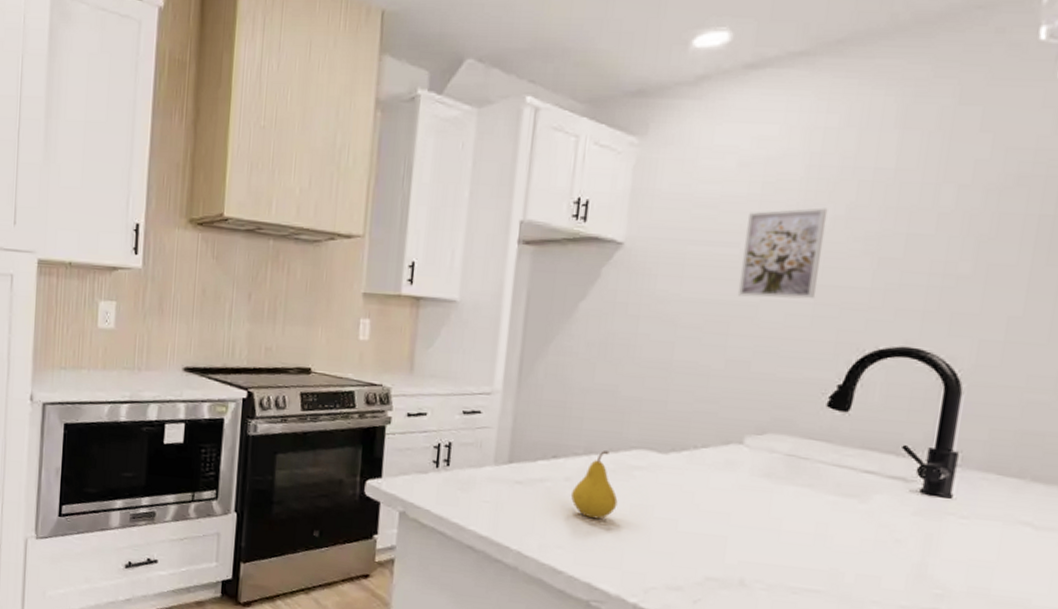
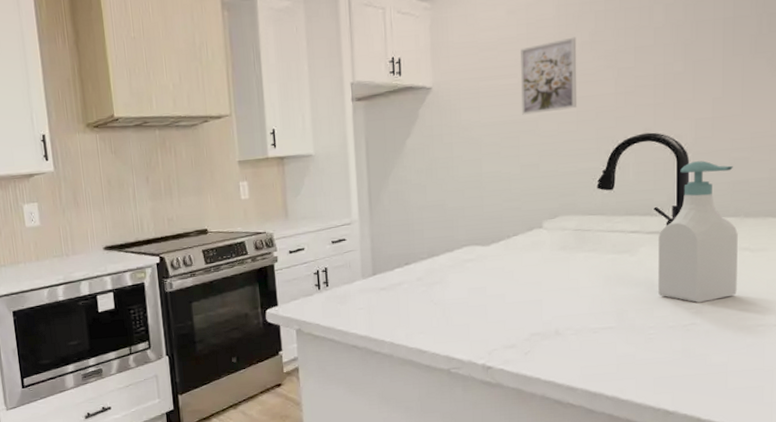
fruit: present [571,451,618,519] -> none [424,252,459,306]
soap bottle: none [891,395,1025,584] -> present [658,161,738,303]

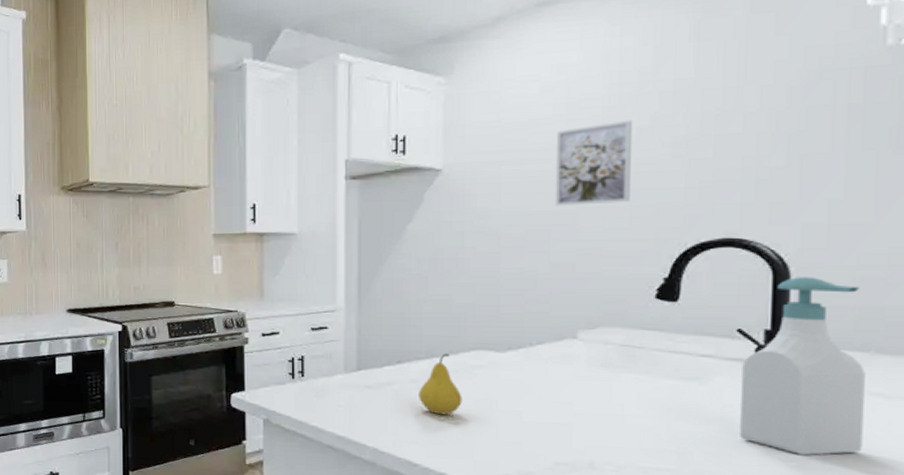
fruit: none [424,252,459,306] -> present [419,354,463,415]

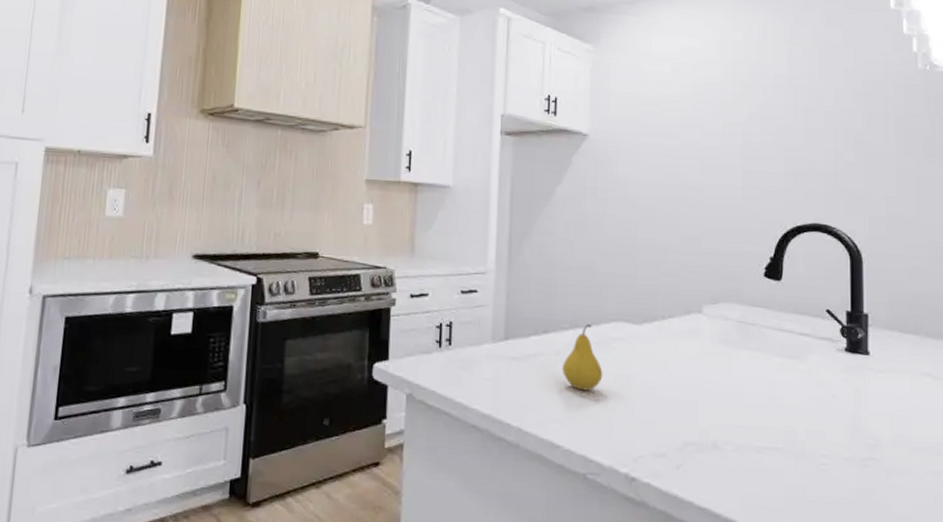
wall art: present [554,120,633,206] -> none [683,106,744,183]
soap bottle: present [740,277,865,455] -> none [831,263,920,433]

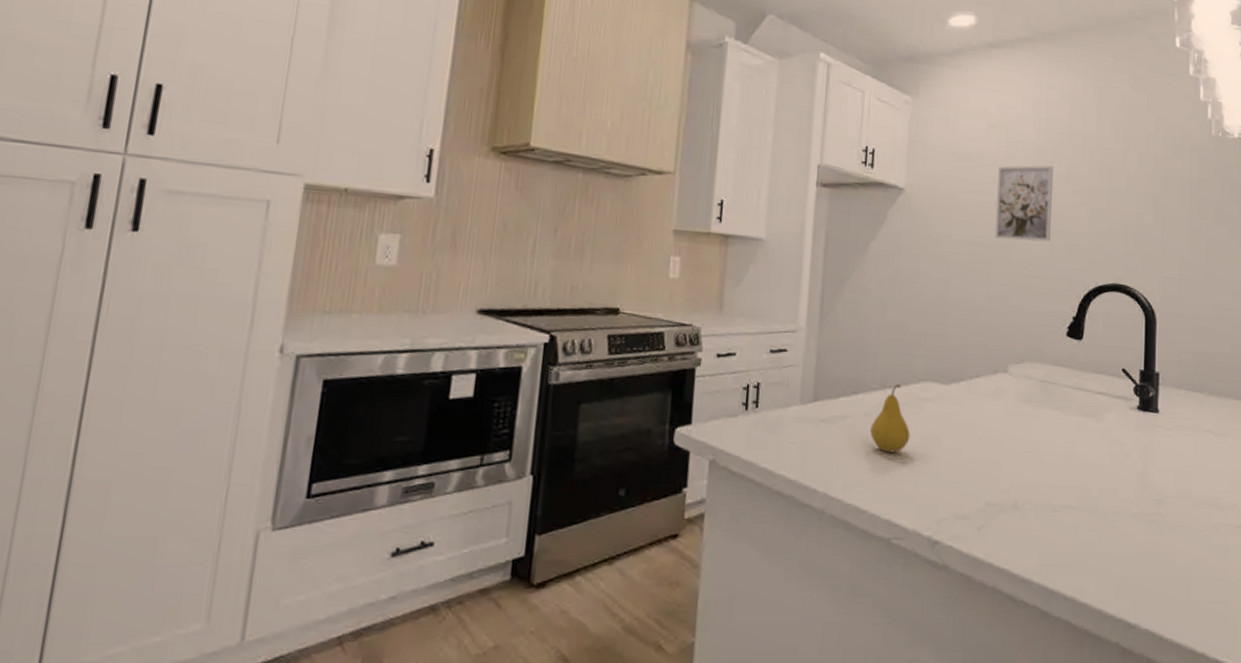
wall art: none [683,106,744,183] -> present [994,165,1054,242]

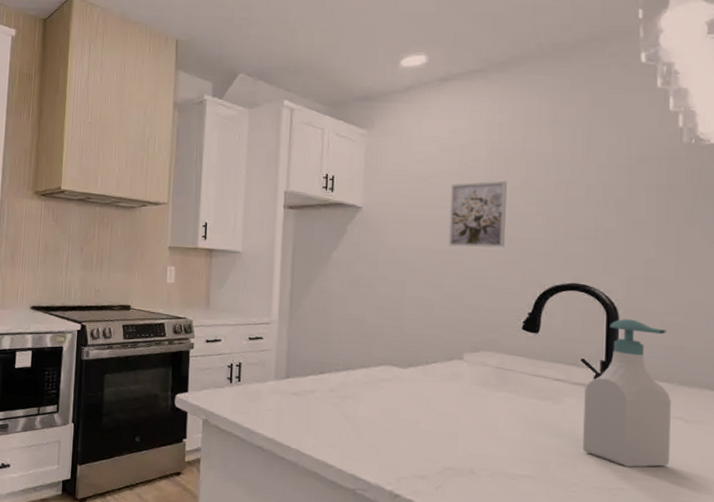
fruit: present [870,384,910,453] -> none [336,367,372,422]
soap bottle: none [1123,323,1202,488] -> present [583,319,671,467]

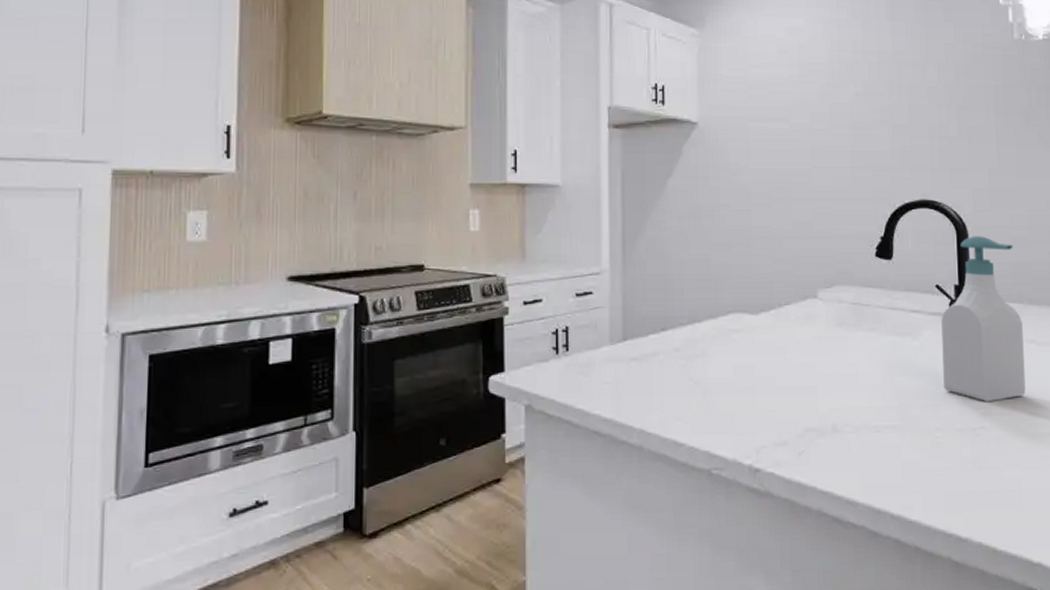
wall art: present [448,180,508,248] -> none [792,85,852,165]

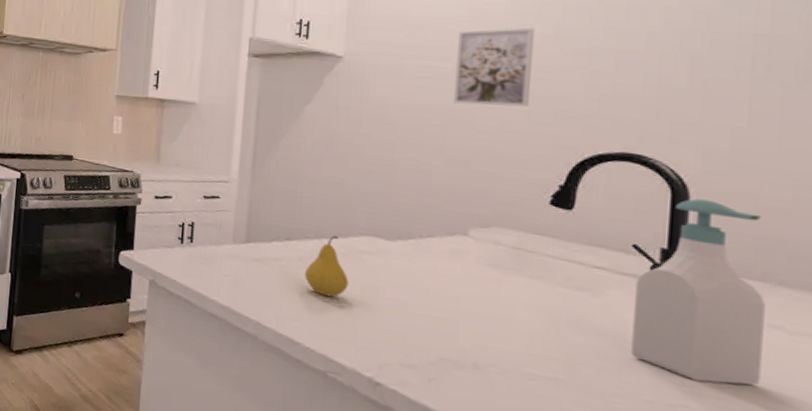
fruit: none [683,318,723,386] -> present [305,236,349,297]
wall art: none [792,85,852,165] -> present [453,27,535,107]

